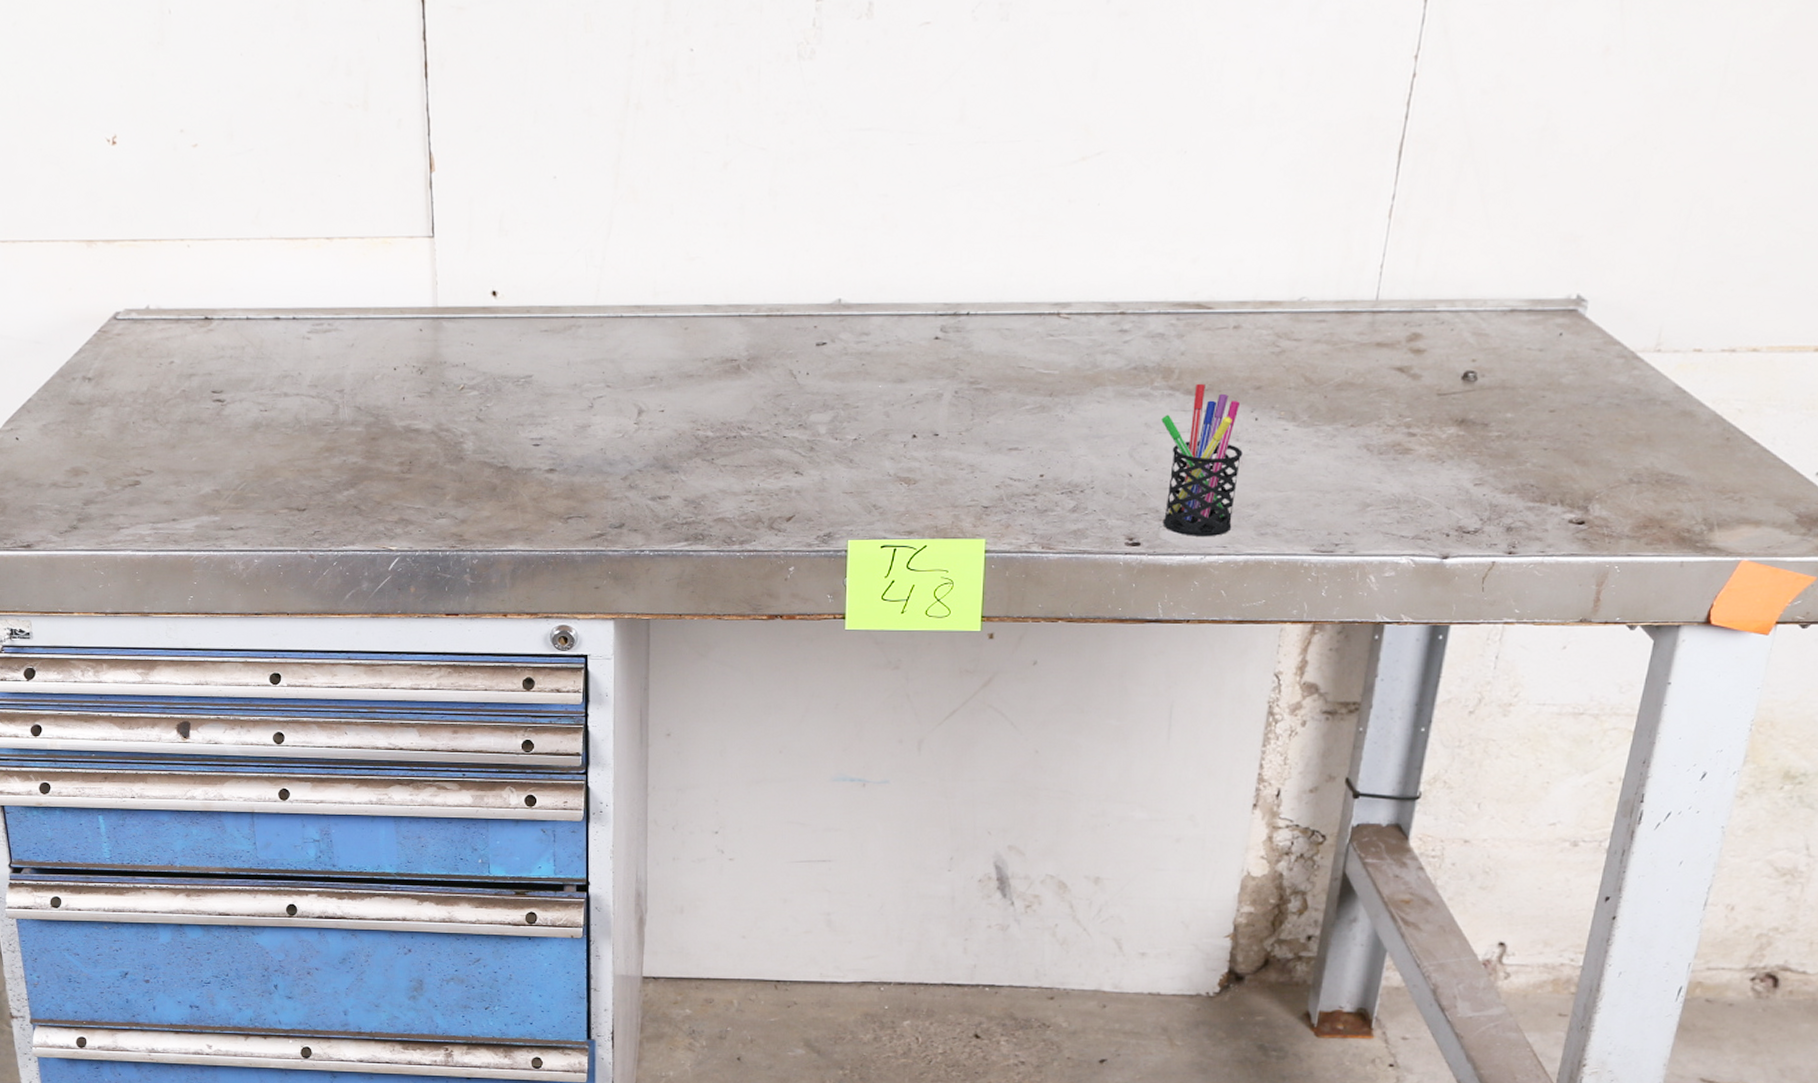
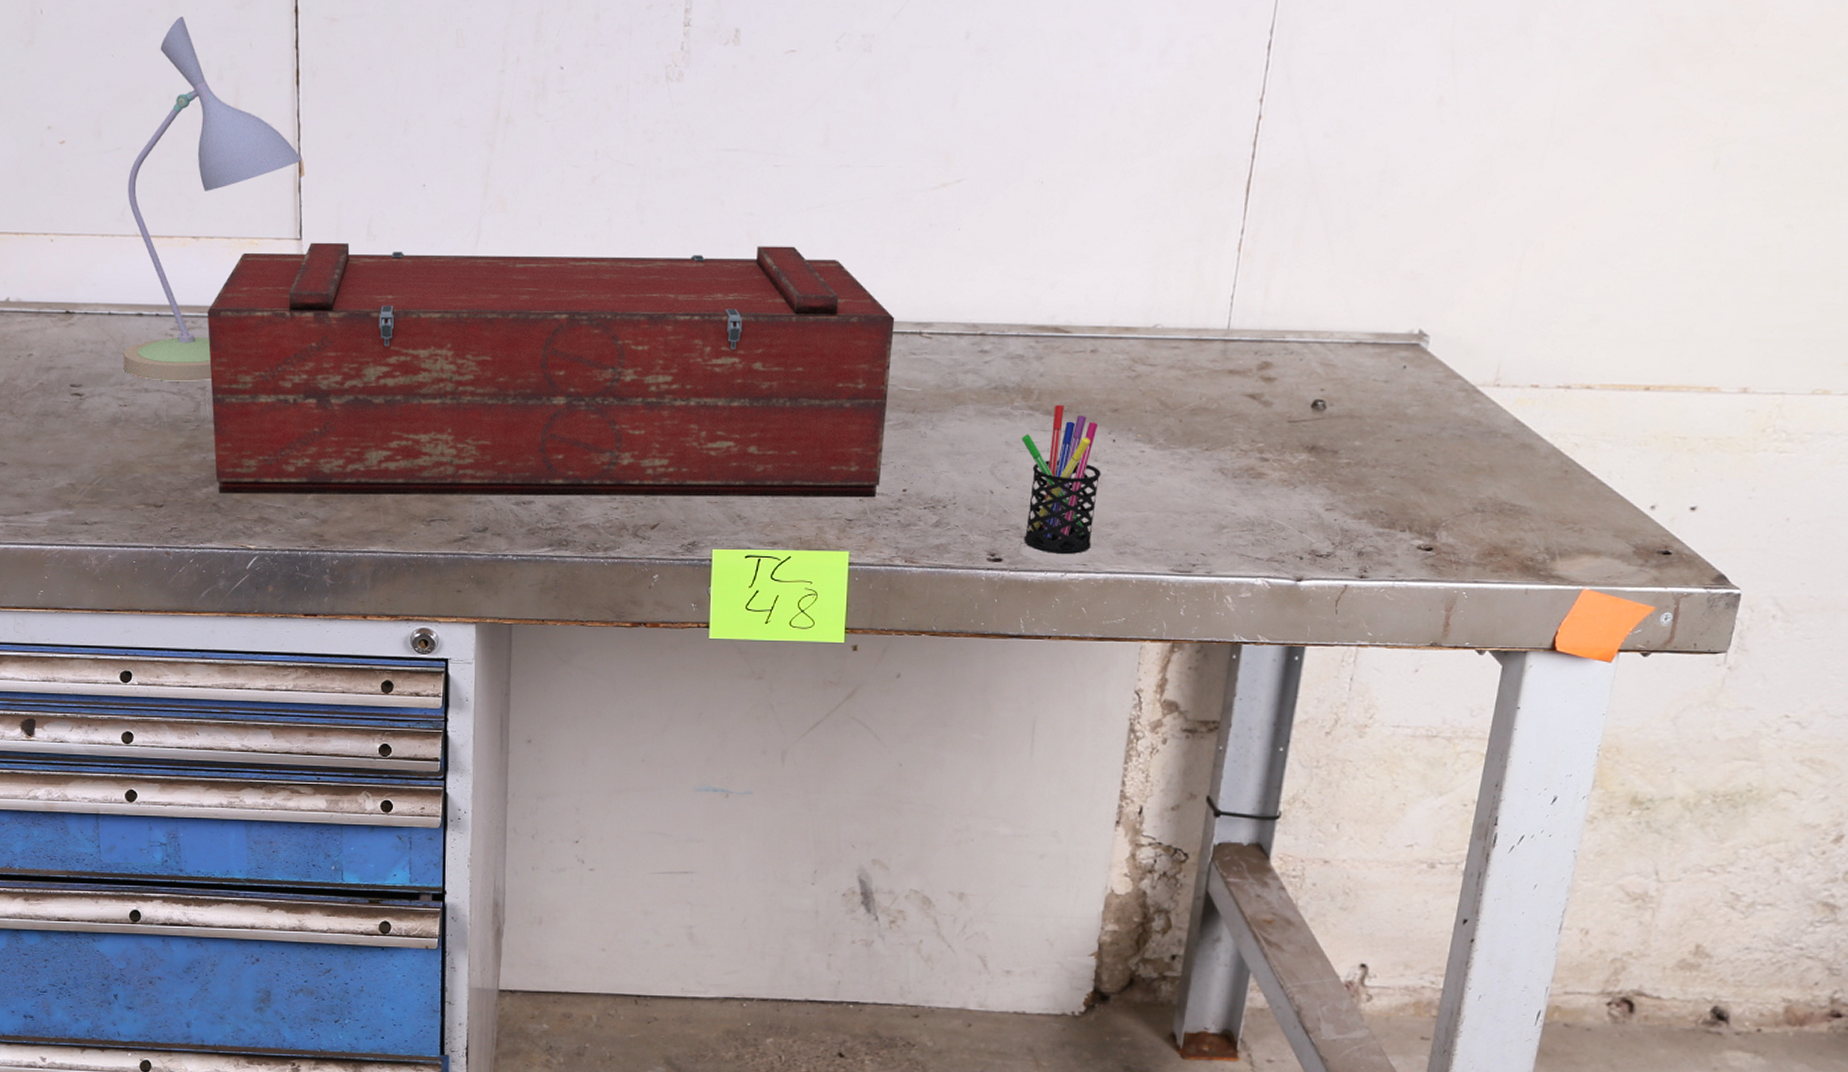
desk lamp: none [261,11,433,385] -> present [123,16,303,381]
wooden crate: none [343,227,1033,496] -> present [207,242,895,498]

